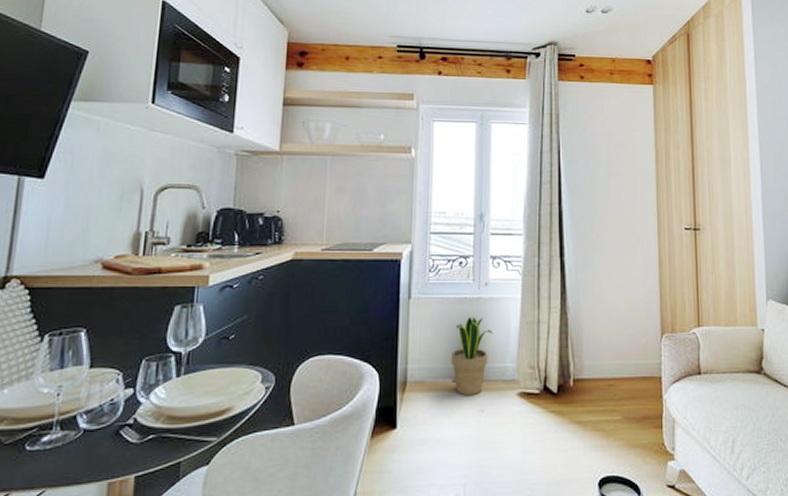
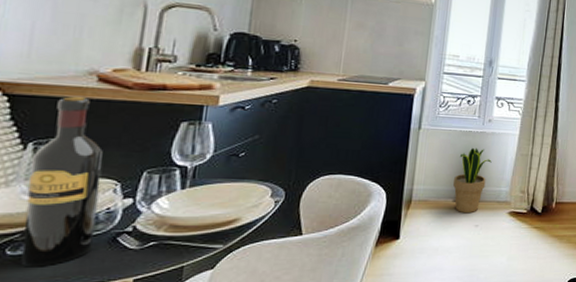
wine bottle: none [37,285,107,463] -> present [20,96,103,267]

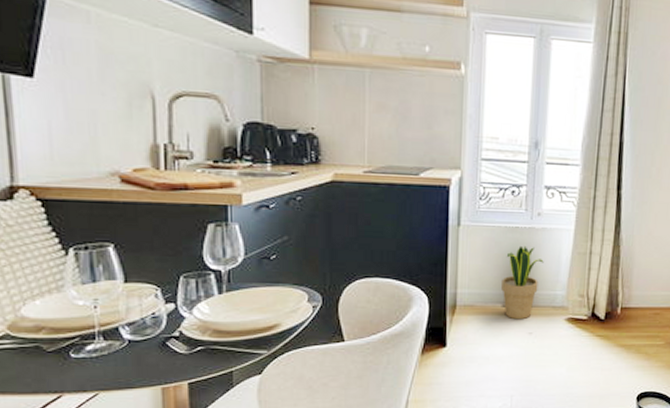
wine bottle: present [20,96,103,267] -> none [74,198,147,369]

